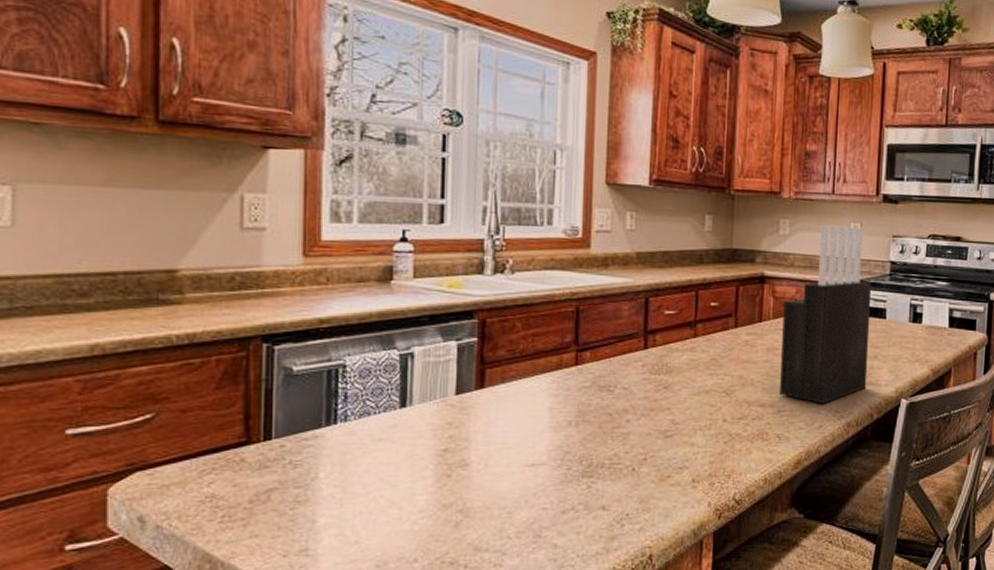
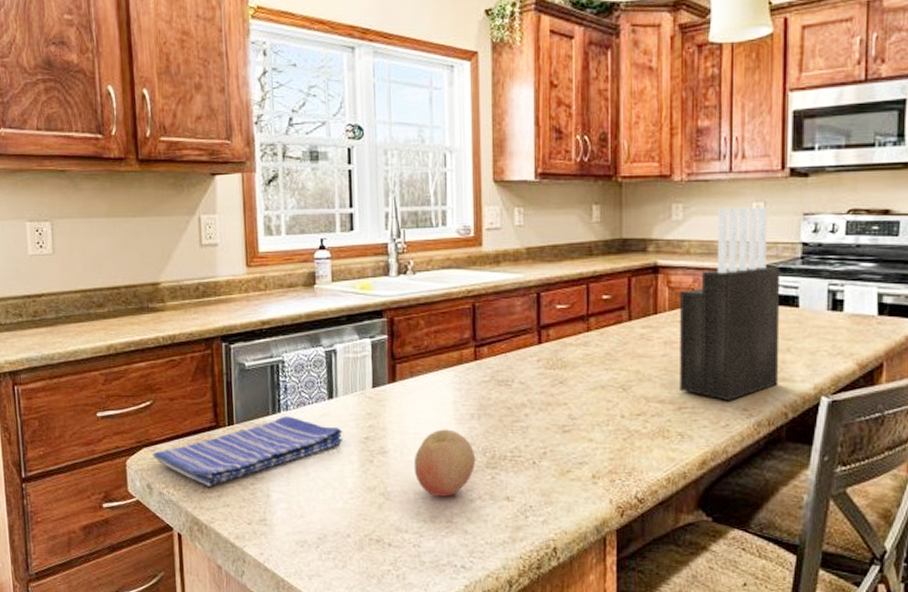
dish towel: none [150,428,417,515] -> present [153,416,343,487]
fruit: none [499,438,571,510] -> present [413,429,476,497]

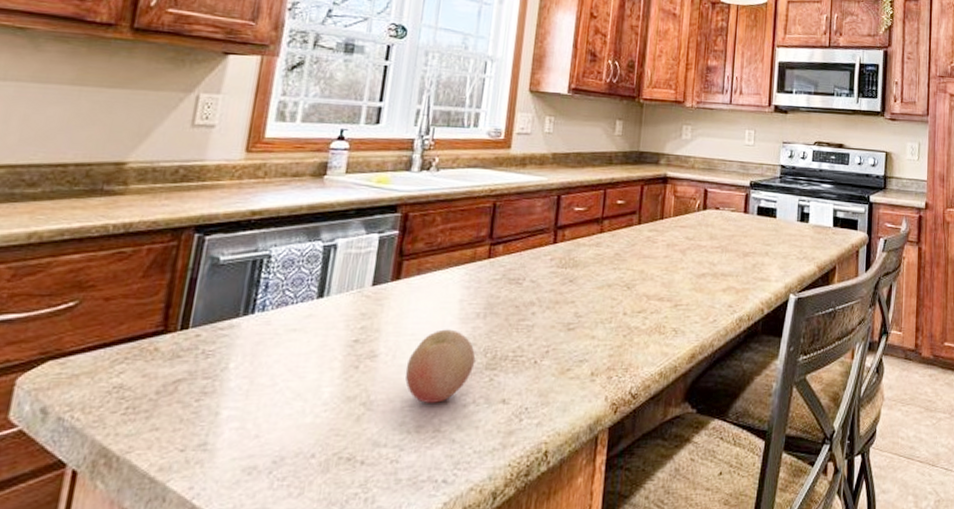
dish towel: present [153,416,343,487] -> none [60,317,329,406]
knife block: present [680,207,781,400] -> none [677,132,764,298]

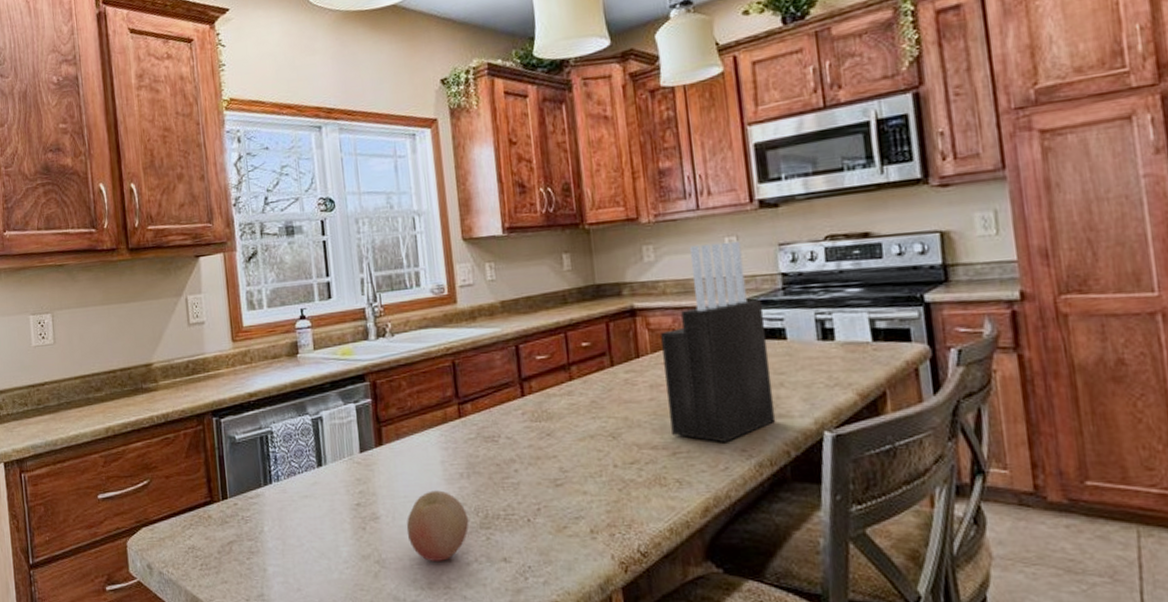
knife block: none [677,132,764,298] -> present [661,240,776,442]

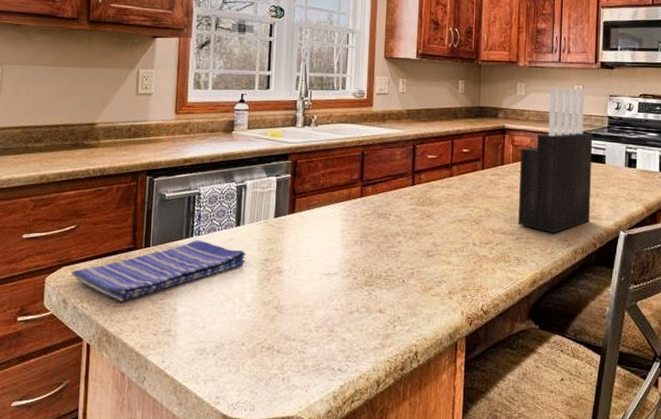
dish towel: none [152,487,334,563] -> present [72,240,246,301]
fruit: present [406,490,469,561] -> none [304,253,357,310]

